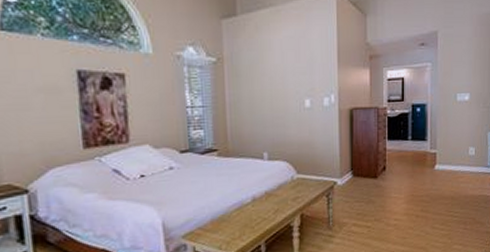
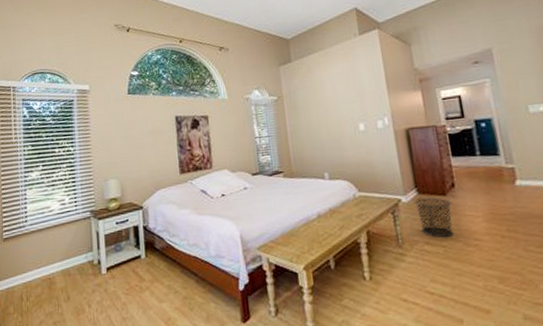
waste bin: none [348,180,380,219] -> present [414,197,453,238]

